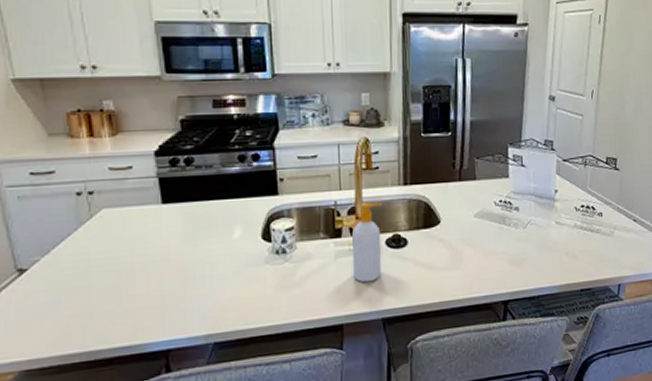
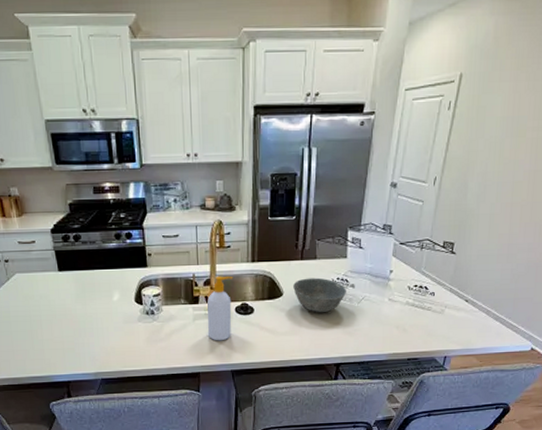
bowl: none [452,200,510,242] -> present [293,277,346,313]

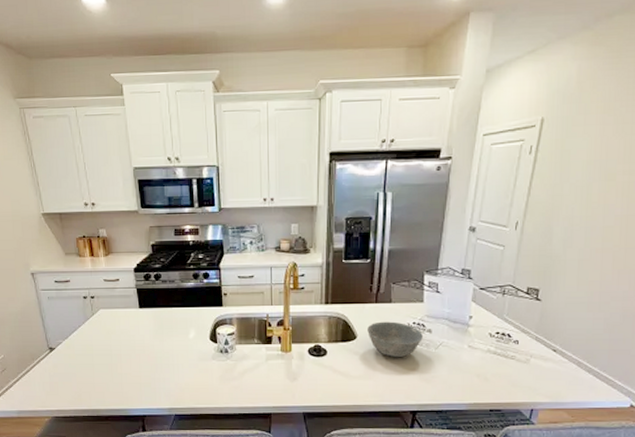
soap bottle: present [207,276,234,341] -> none [279,317,307,382]

